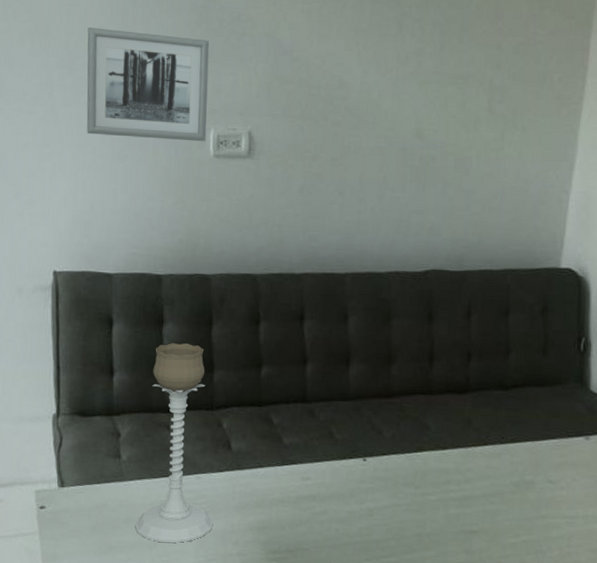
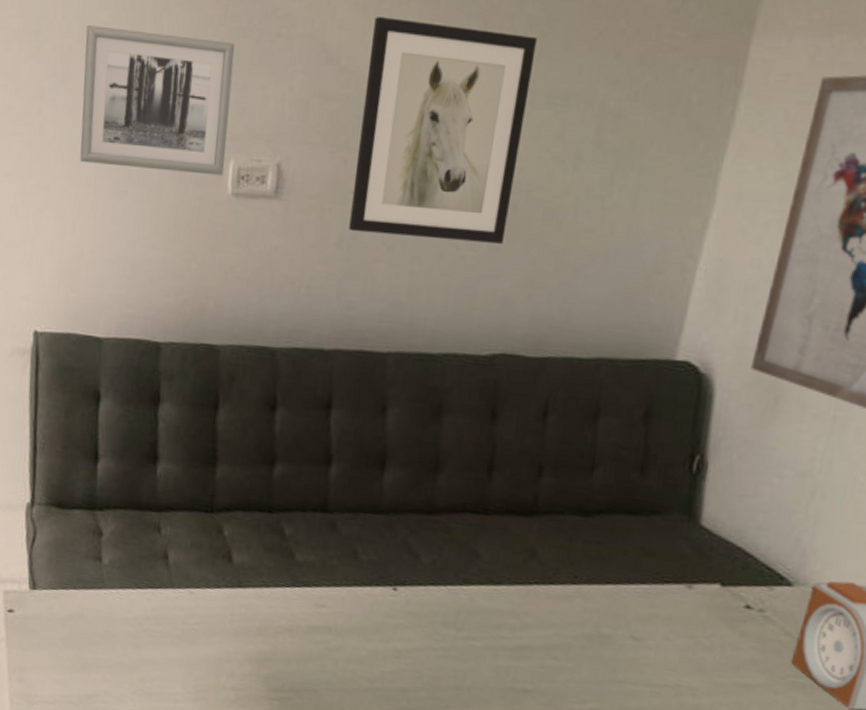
candle holder: present [134,343,214,543] -> none [114,427,207,667]
wall art: none [308,20,439,187] -> present [349,17,537,244]

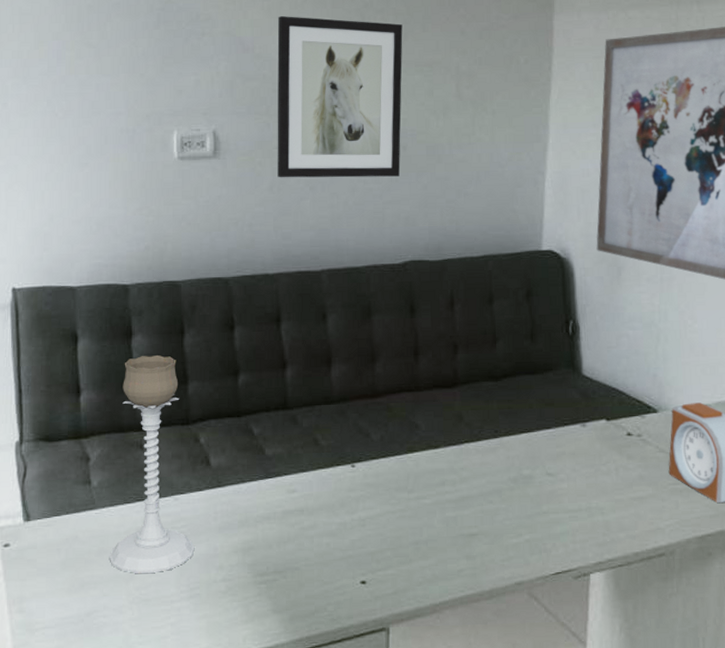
wall art: present [80,25,236,176] -> none [41,35,170,145]
candle holder: none [114,427,207,667] -> present [109,354,195,573]

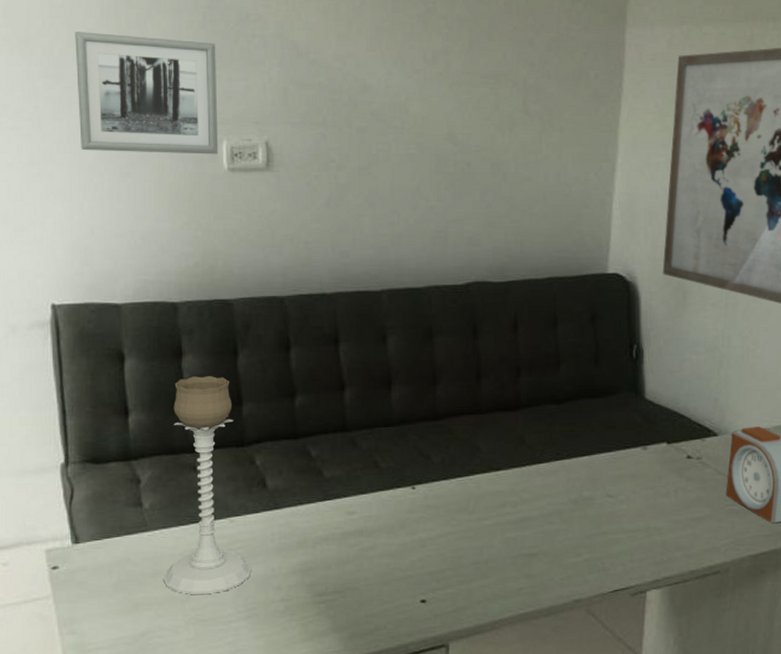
wall art: none [41,35,170,145] -> present [75,32,219,155]
wall art: present [277,16,403,178] -> none [334,19,468,194]

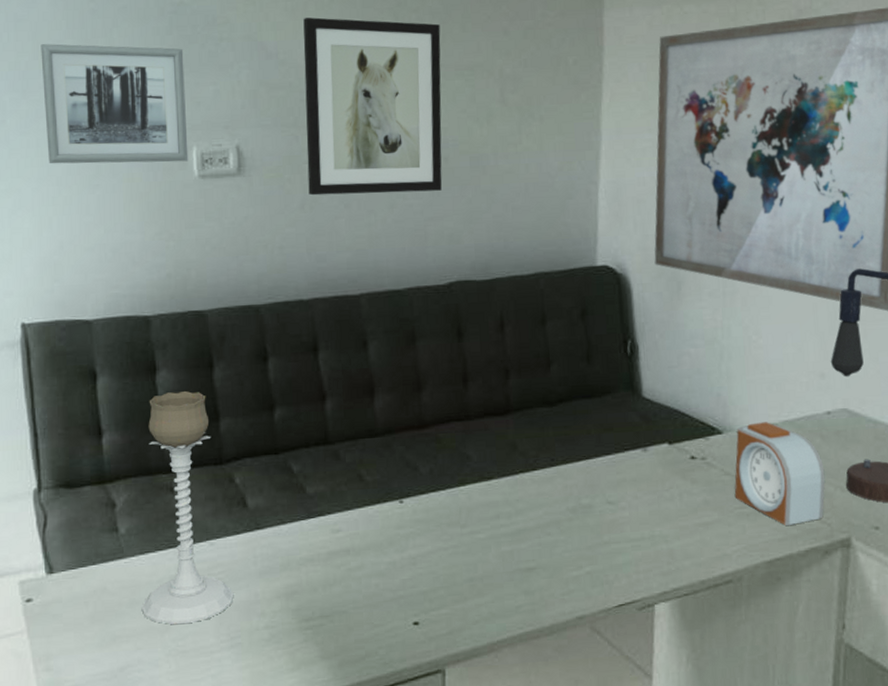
wall art: none [334,19,468,194] -> present [303,17,442,196]

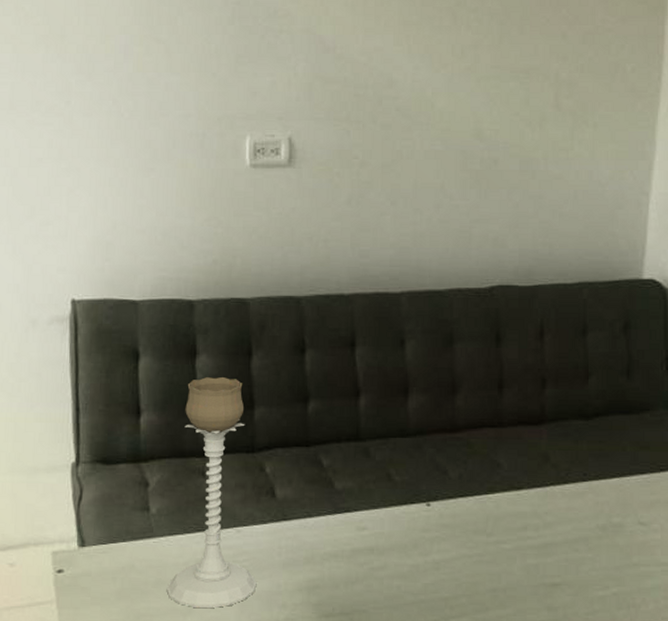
wall art: present [40,44,189,164] -> none [108,29,244,150]
wall art: present [303,17,442,196] -> none [356,14,498,193]

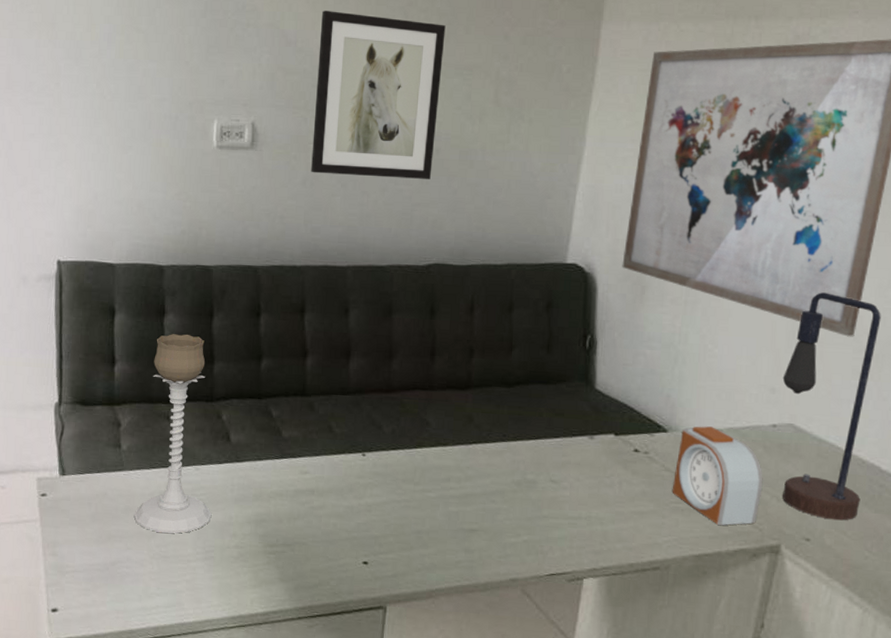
wall art: none [356,14,498,193] -> present [311,11,446,179]

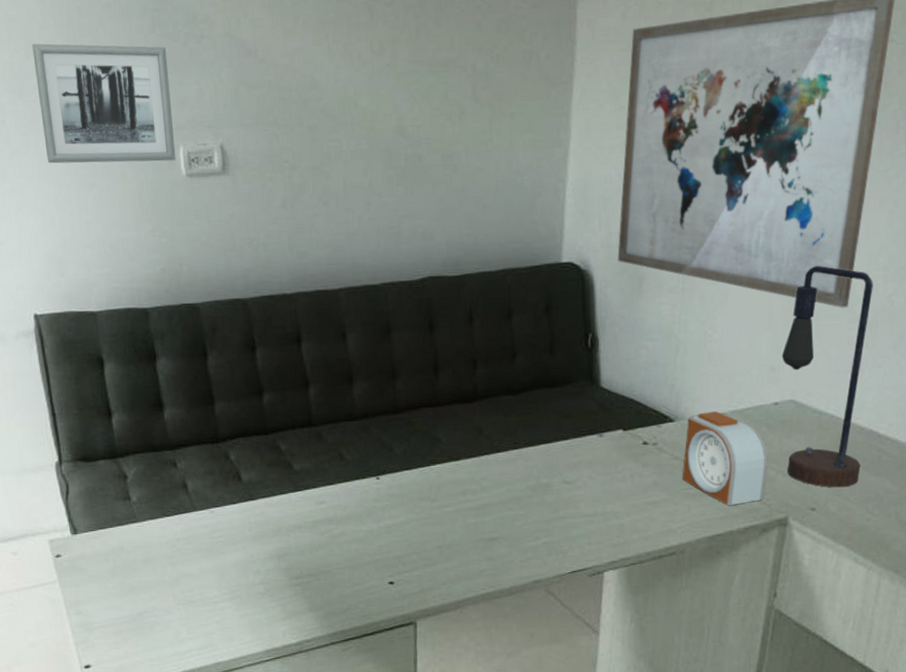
wall art: none [92,18,215,133] -> present [32,43,176,164]
candle holder: present [134,334,212,534] -> none [151,376,233,579]
wall art: present [311,11,446,179] -> none [280,13,416,194]

